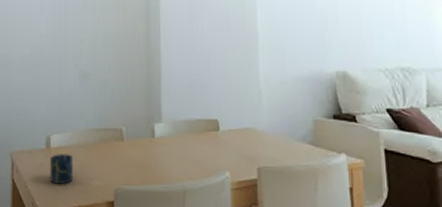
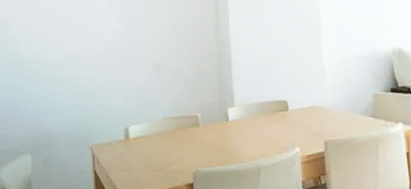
cup: present [49,153,74,184] -> none [129,142,154,172]

